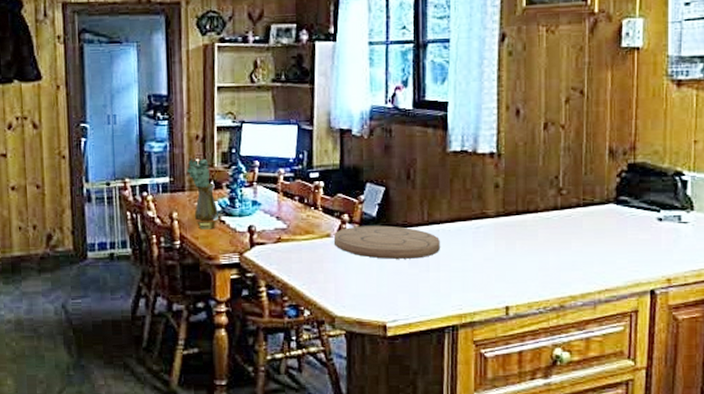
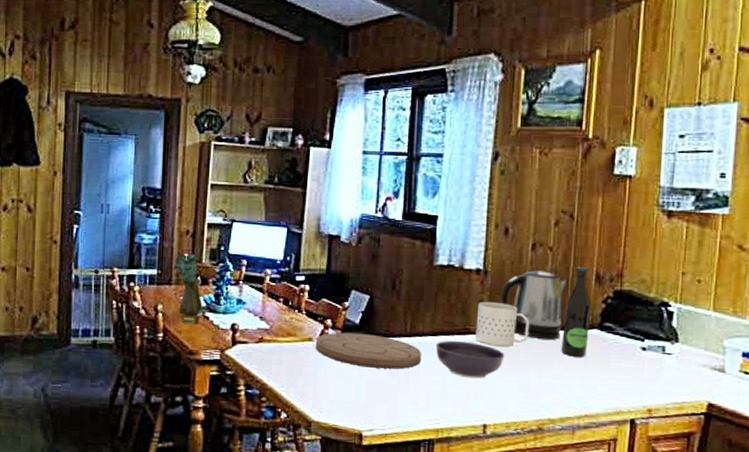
bowl: none [453,225,523,262] -> present [435,340,505,379]
mug: none [492,184,546,228] -> present [475,301,530,347]
kettle: none [516,149,581,217] -> present [500,270,568,340]
bottle: none [578,143,607,233] -> present [561,267,592,357]

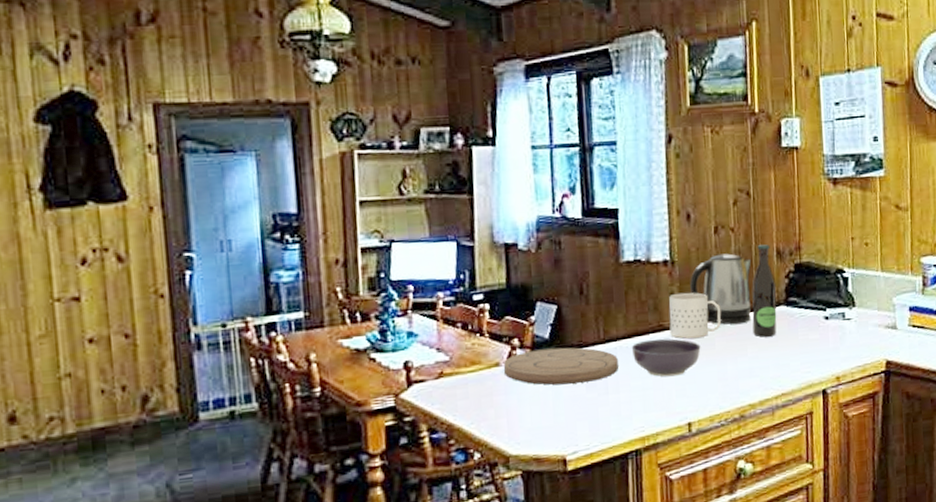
vase: present [174,250,203,325] -> none [325,284,367,371]

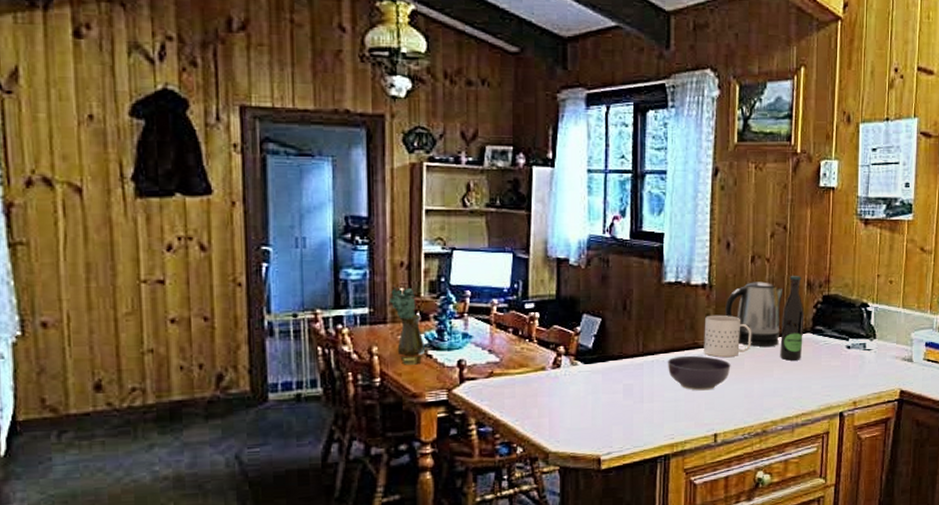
vase: none [325,284,367,371] -> present [388,285,425,365]
cutting board: present [503,347,618,385] -> none [548,357,654,391]

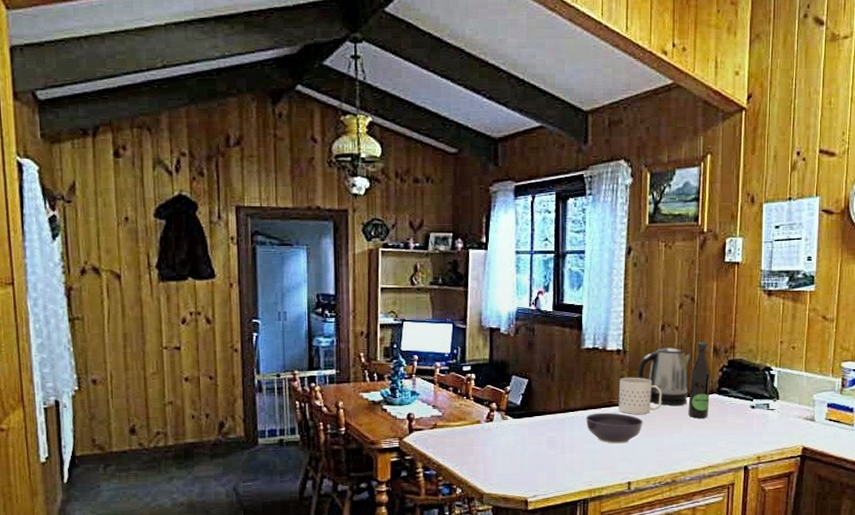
vase: present [388,285,425,365] -> none [351,350,381,417]

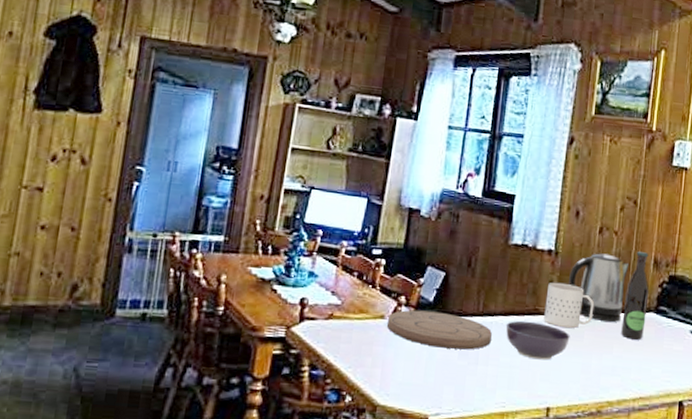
cutting board: none [483,413,574,442] -> present [386,310,492,350]

